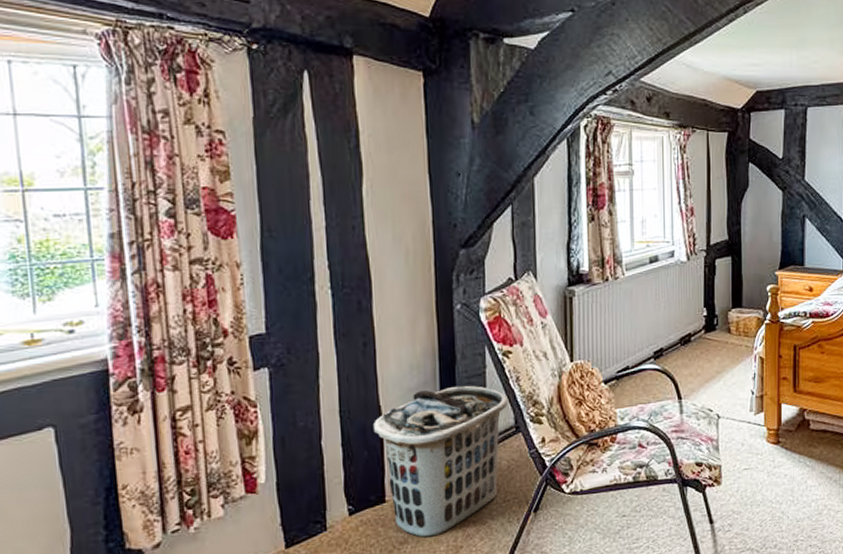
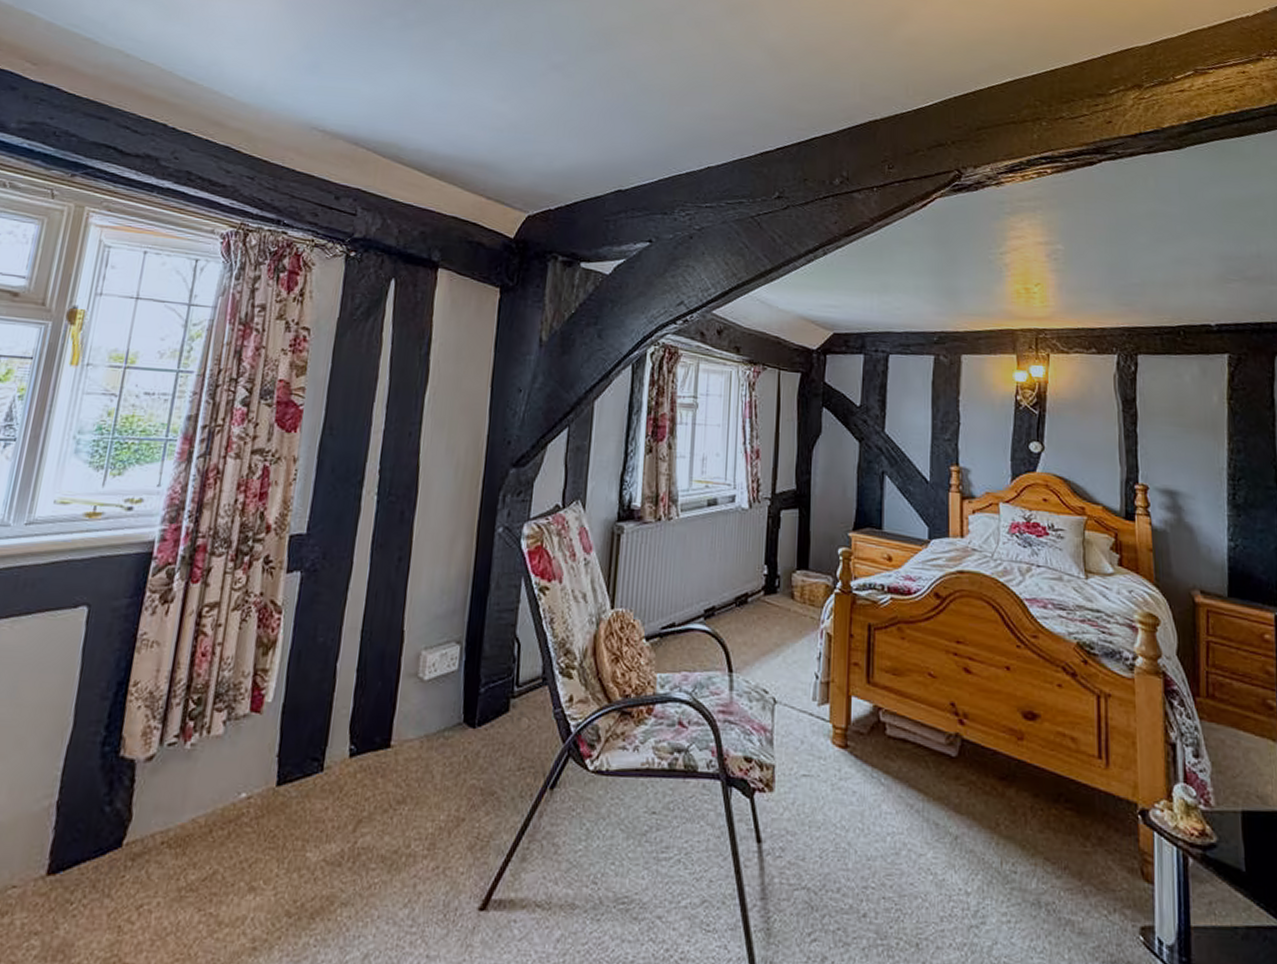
clothes hamper: present [372,385,509,538] -> none [392,619,539,801]

